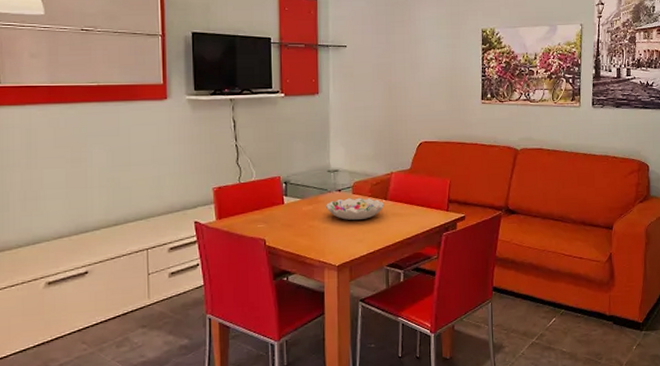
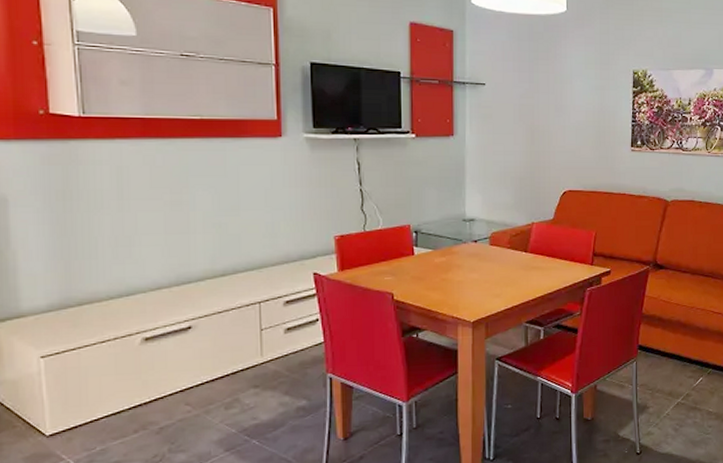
decorative bowl: present [326,197,385,220] -> none [461,249,524,273]

